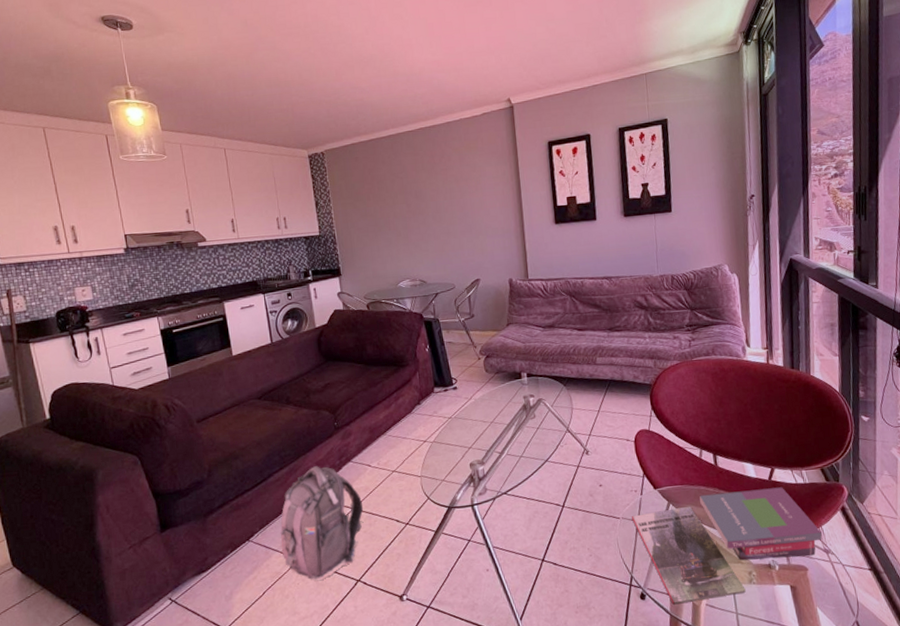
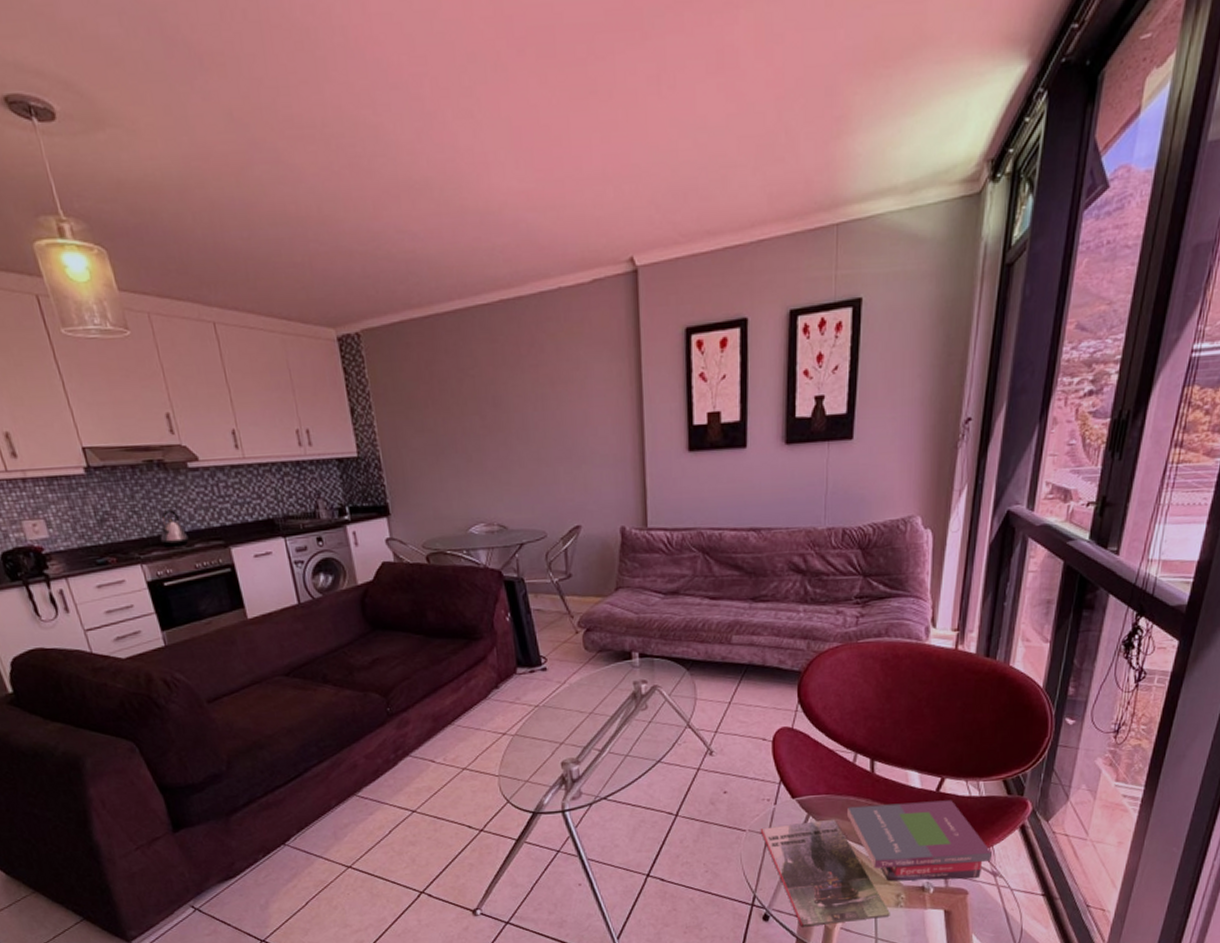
kettle: none [173,276,194,304] -> present [160,510,189,547]
backpack: present [281,466,364,581] -> none [323,760,427,891]

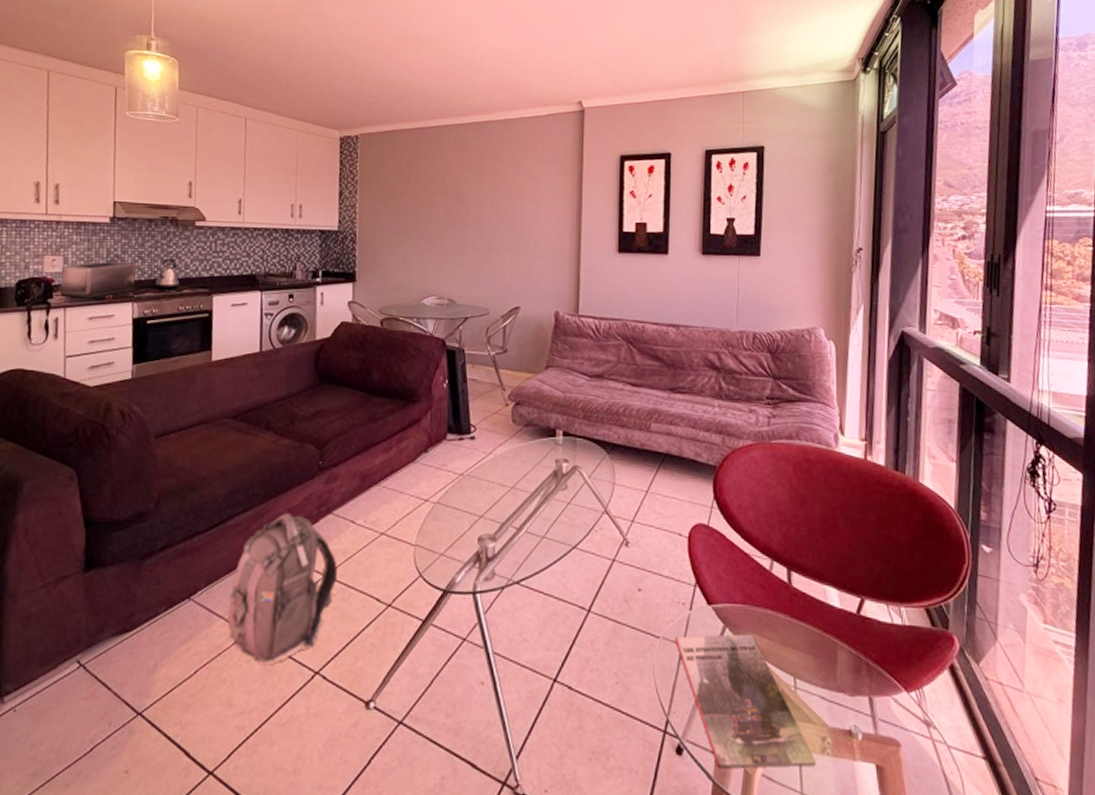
toaster: none [46,519,139,566] -> present [60,261,137,299]
backpack: none [323,760,427,891] -> present [227,513,338,665]
books: present [847,800,993,882] -> none [765,621,923,727]

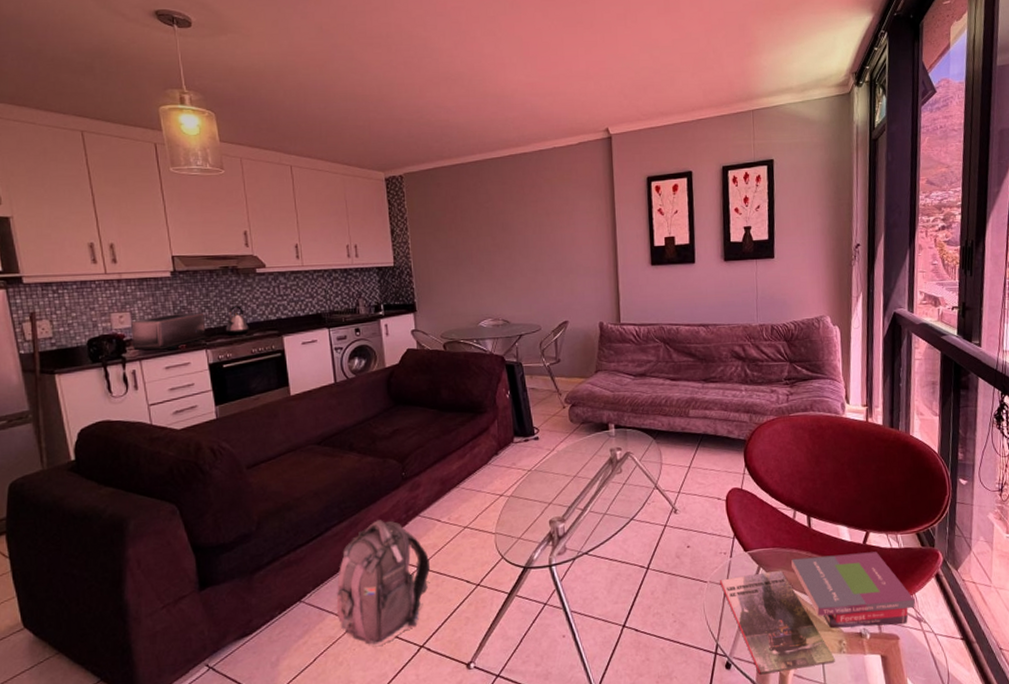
books: none [765,621,923,727] -> present [791,551,916,628]

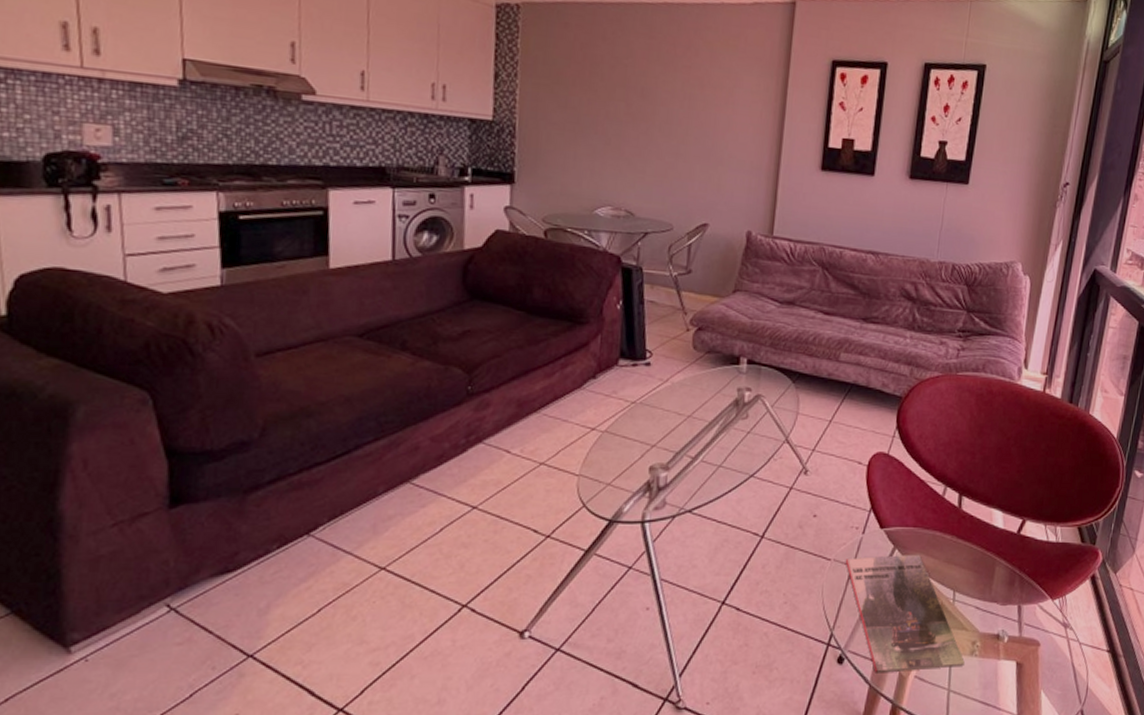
toaster: present [130,312,206,351] -> none [110,136,221,184]
kettle: present [225,305,249,336] -> none [248,139,283,180]
backpack: present [336,520,431,646] -> none [356,442,490,600]
books: present [791,551,916,628] -> none [932,542,1065,629]

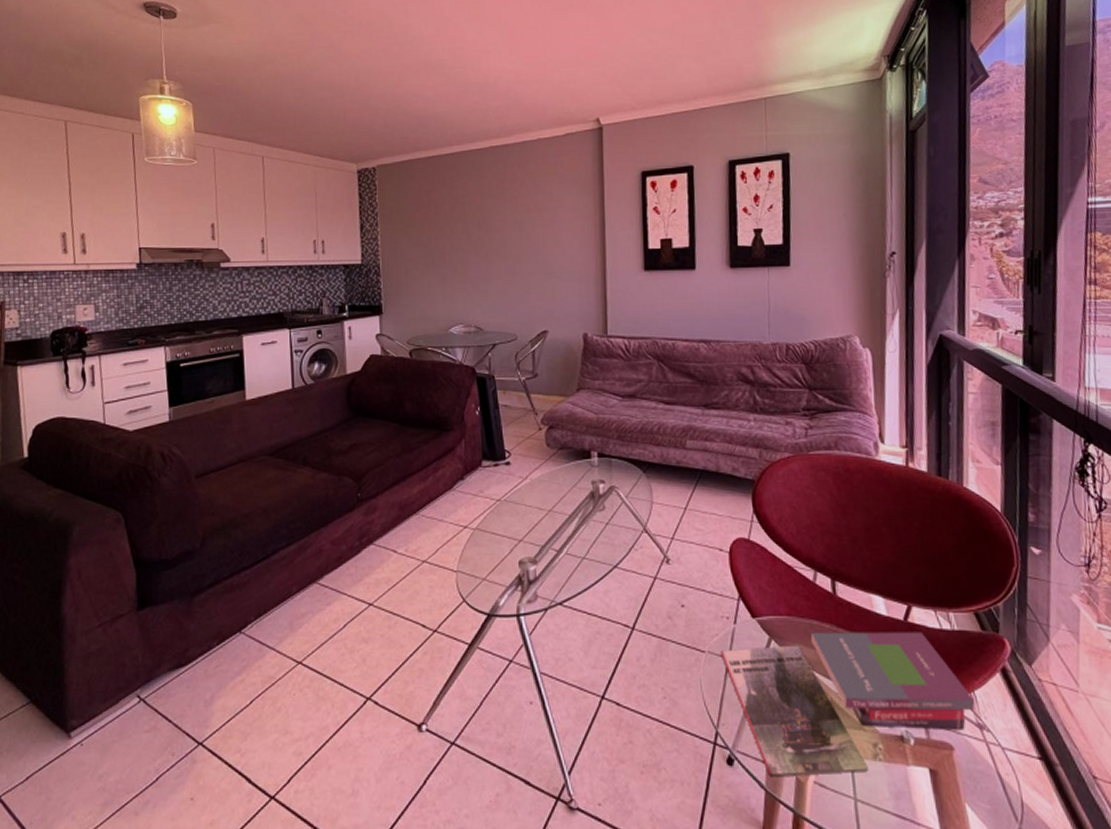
books: none [932,542,1065,629] -> present [811,632,975,731]

